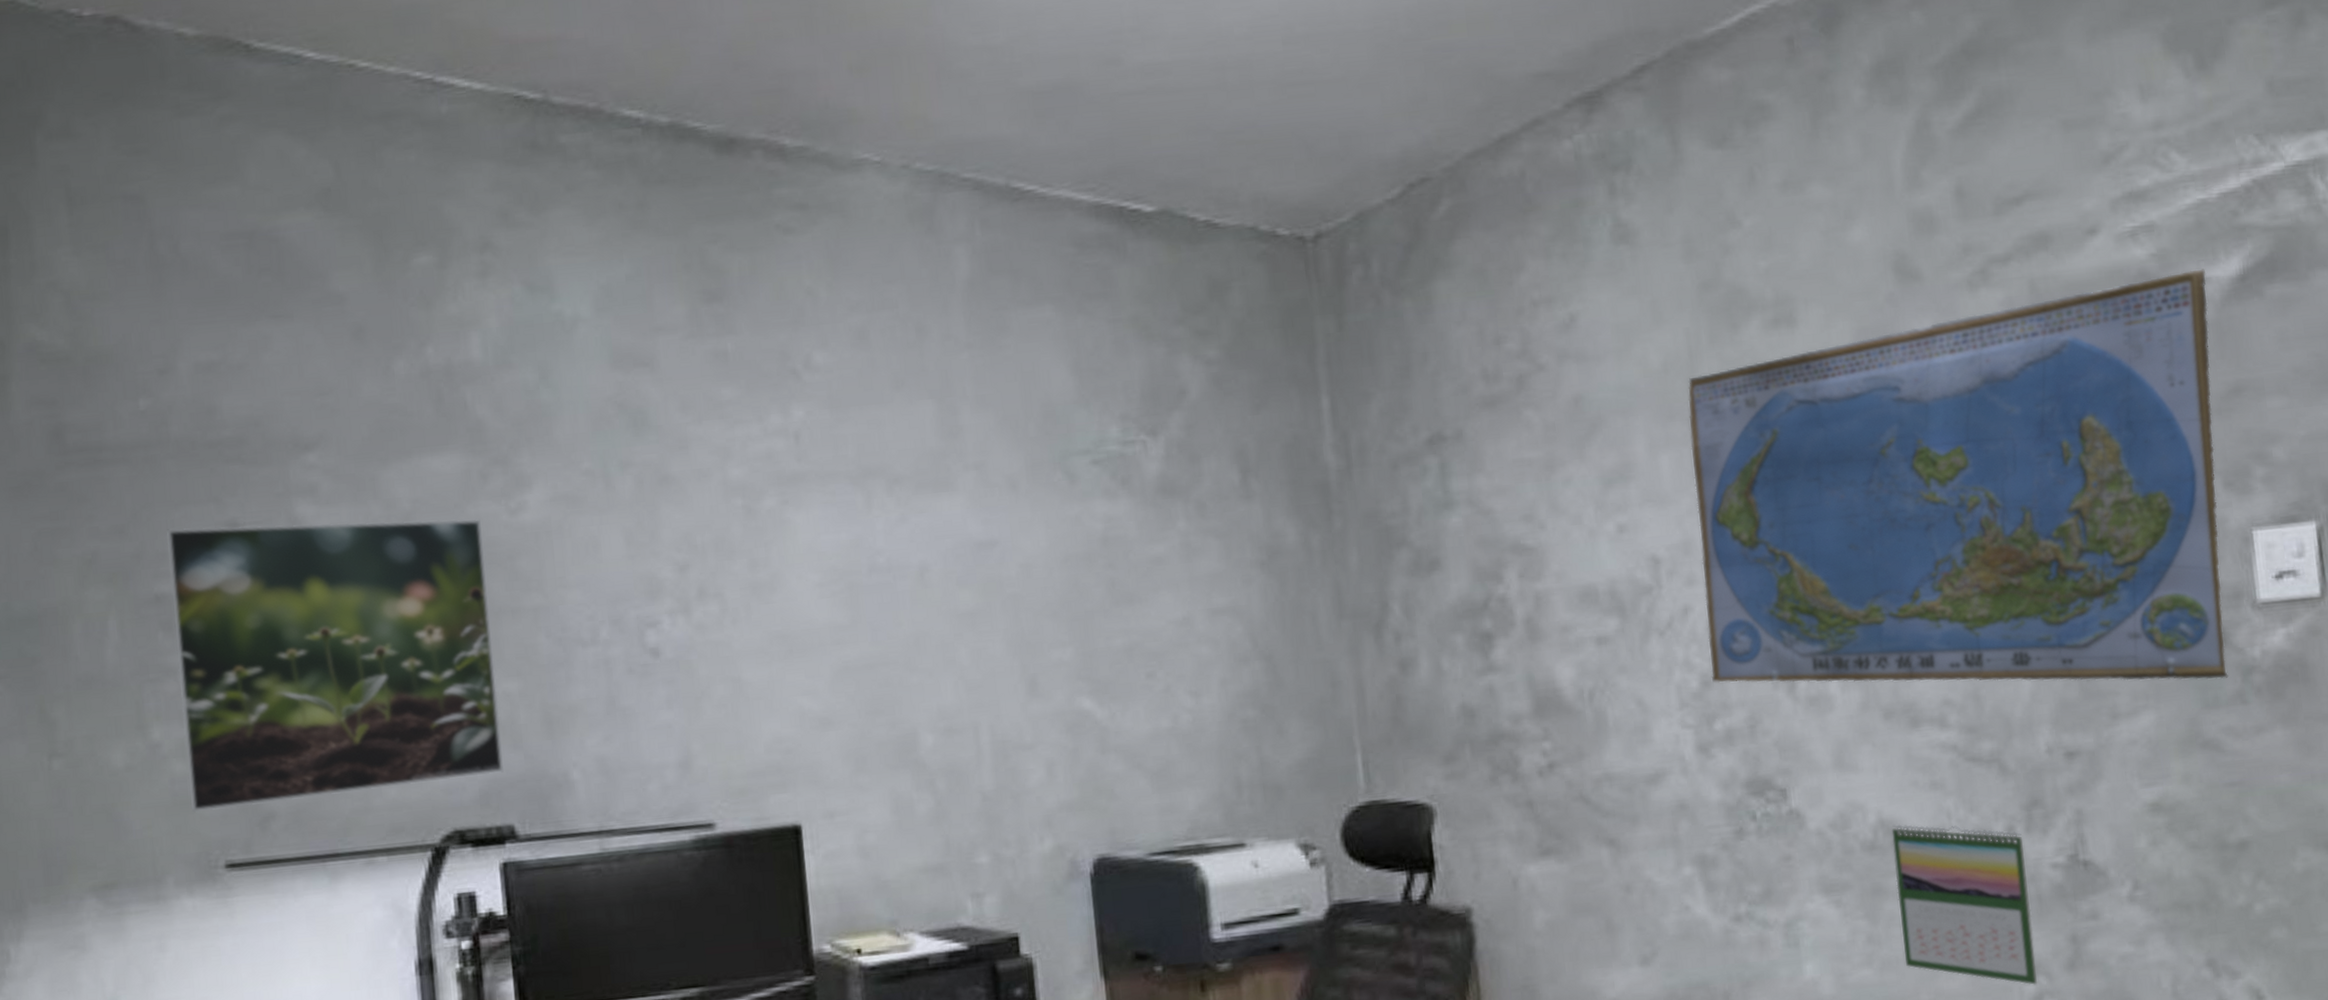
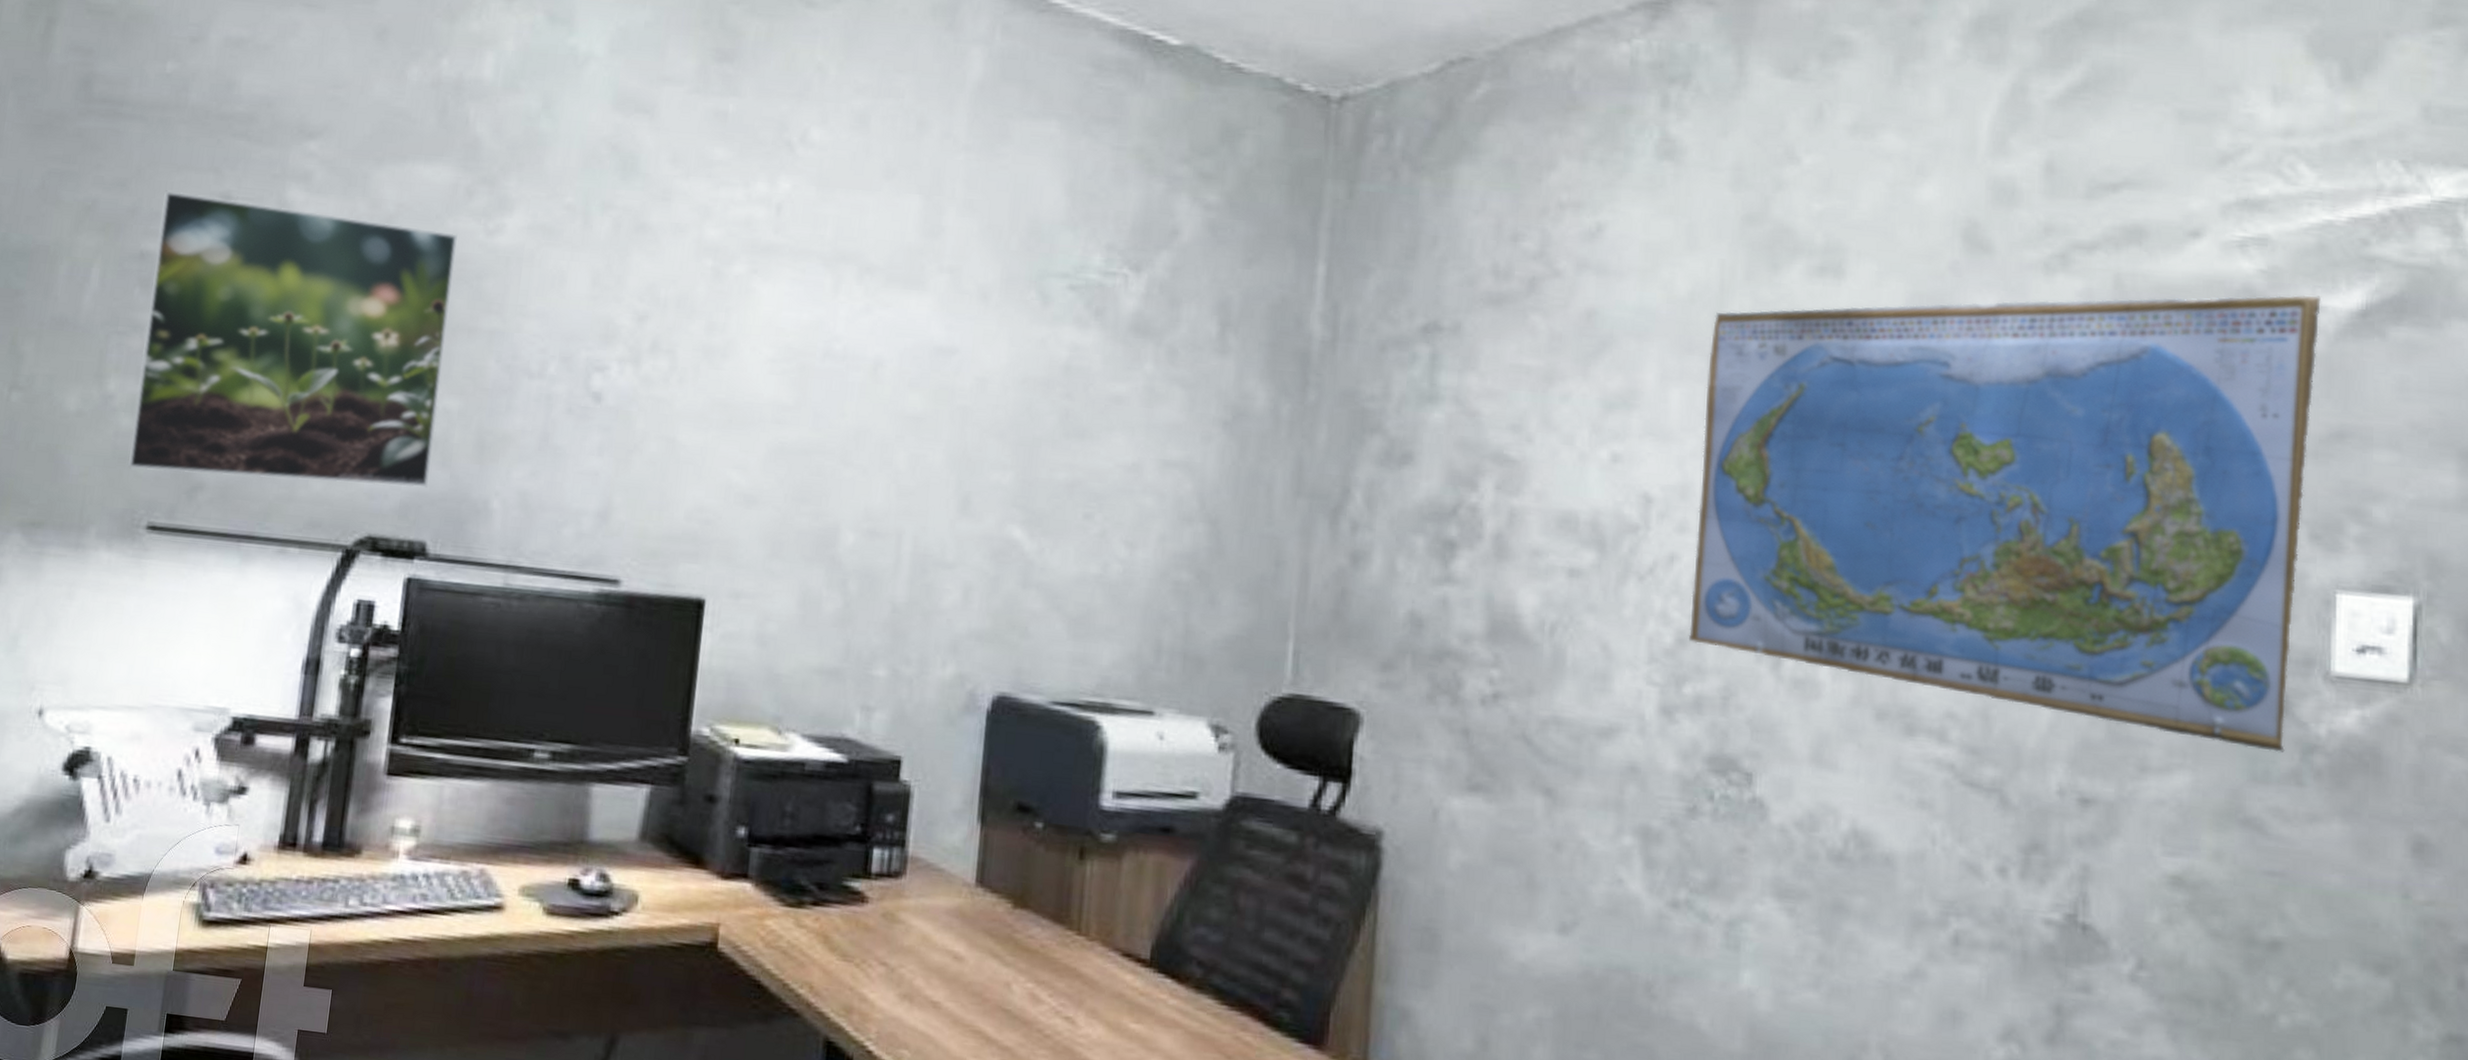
calendar: present [1891,824,2038,985] -> none [1857,838,2016,1052]

